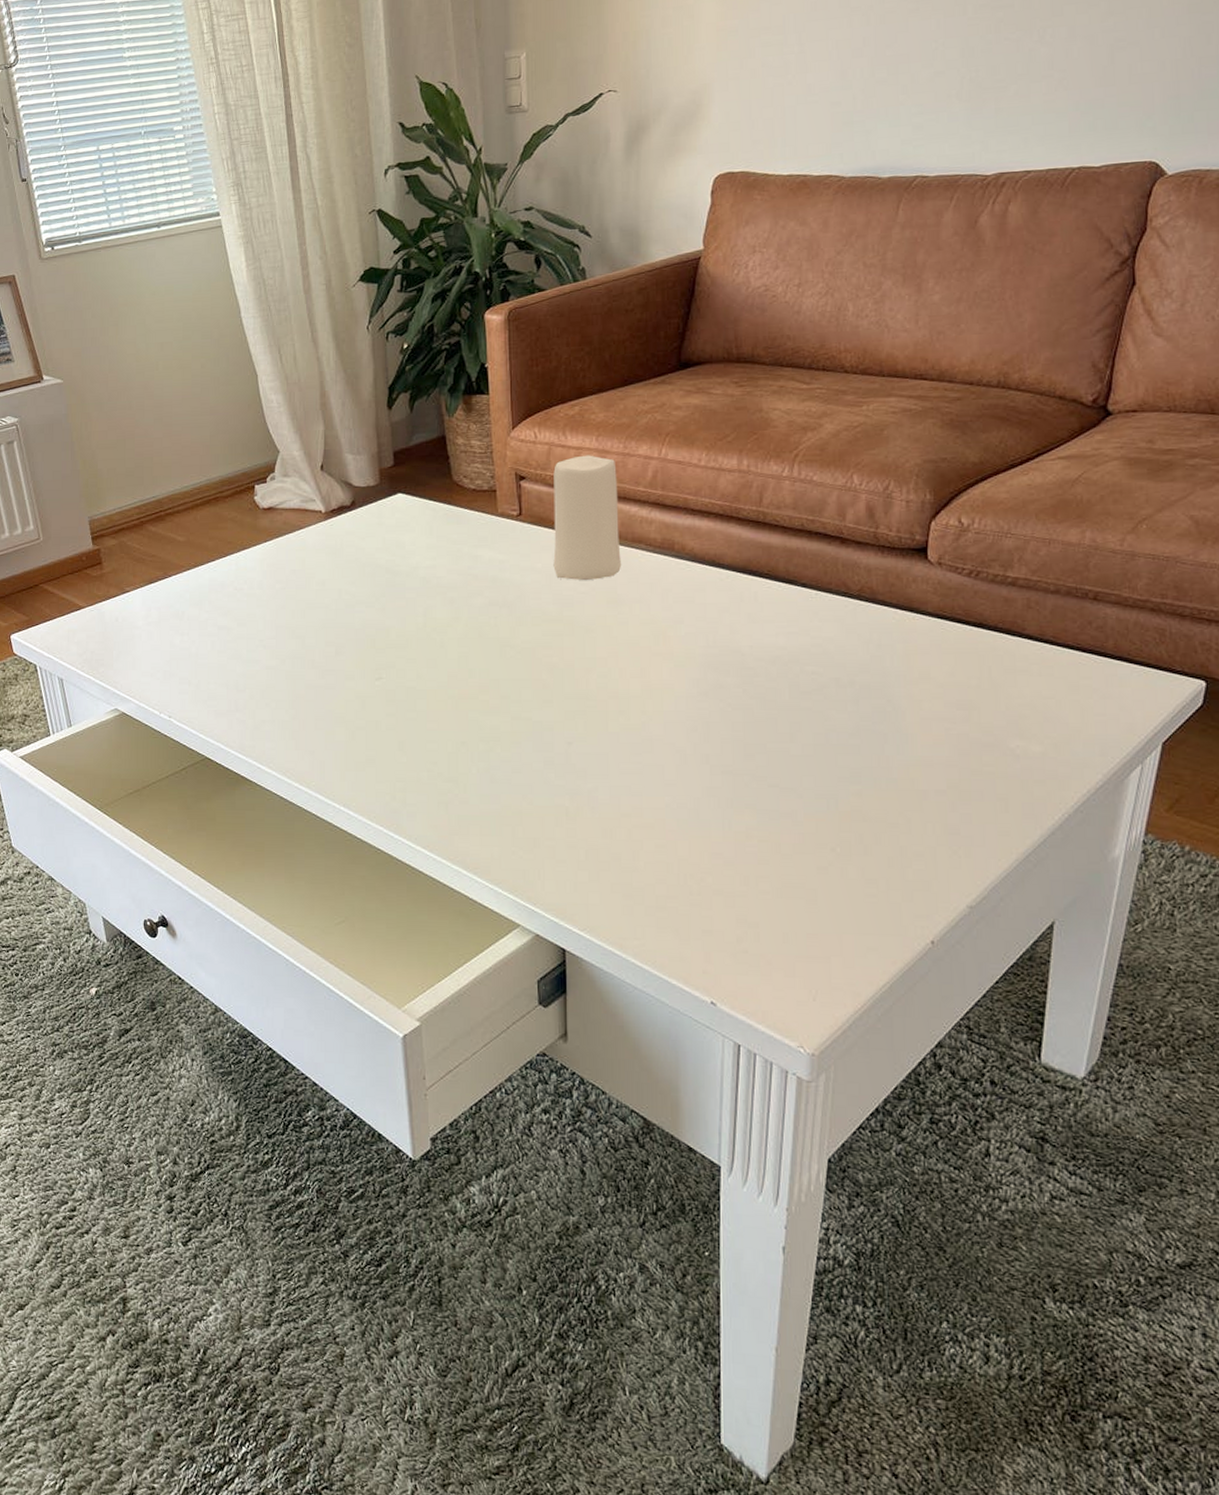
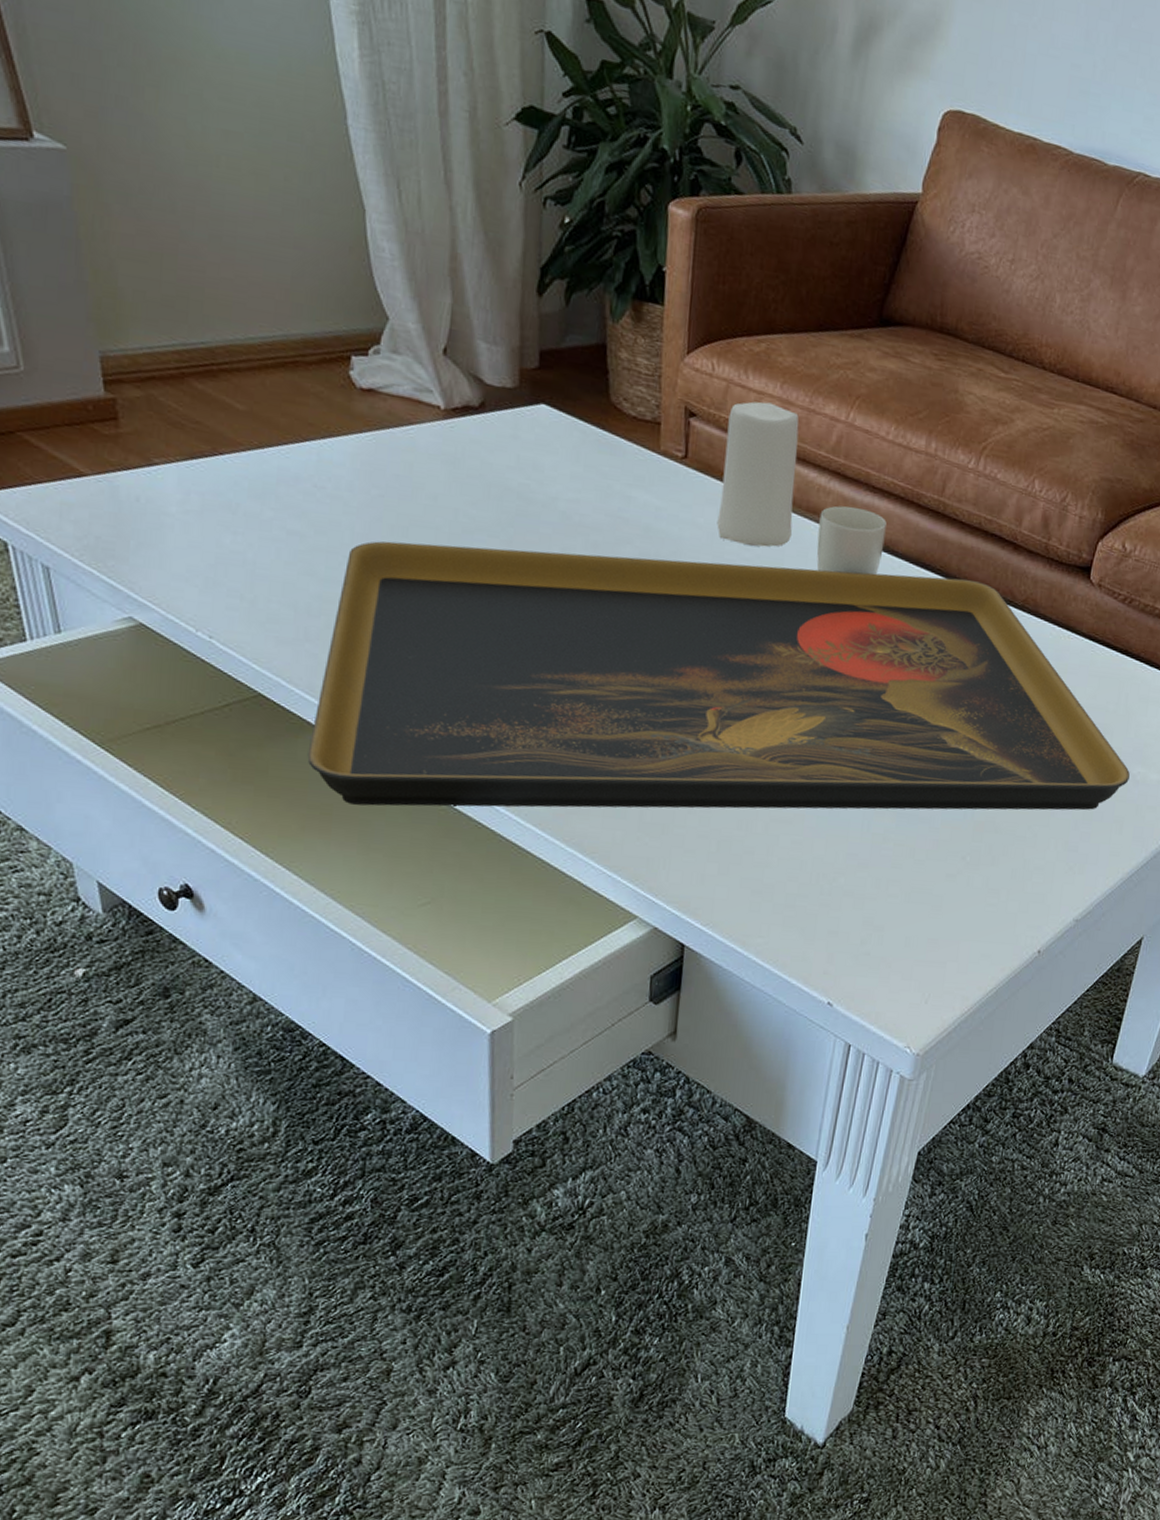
decorative tray: none [243,578,1007,842] -> present [307,541,1130,811]
mug: none [645,530,710,593] -> present [816,505,887,575]

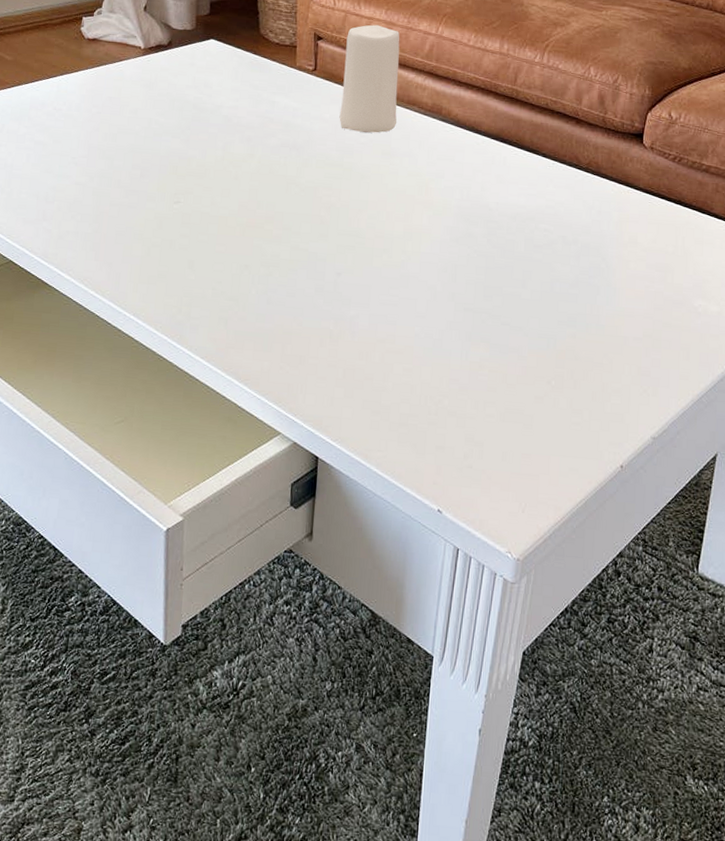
decorative tray: present [307,541,1130,811] -> none [40,145,692,345]
mug: present [816,505,887,575] -> none [416,98,471,150]

